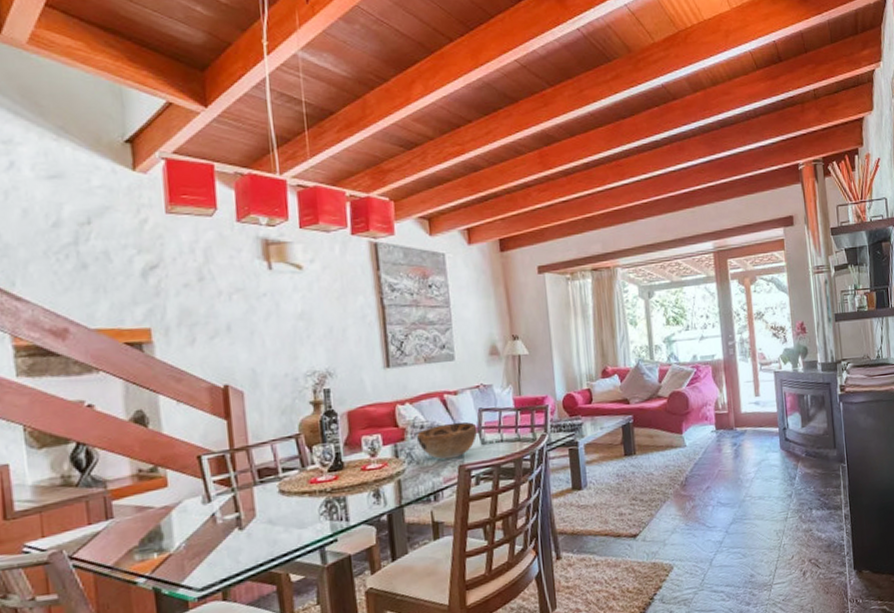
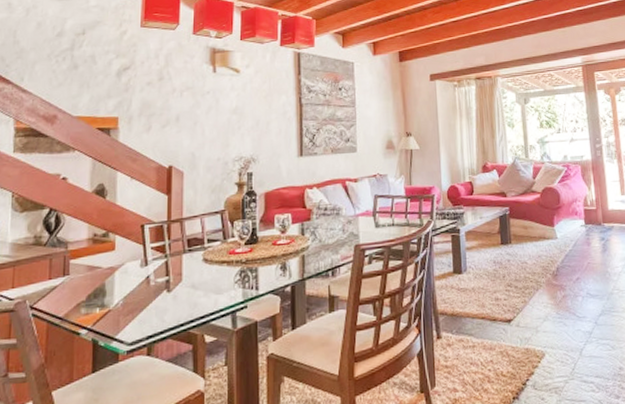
decorative bowl: present [417,421,478,460] -> none [321,206,373,239]

